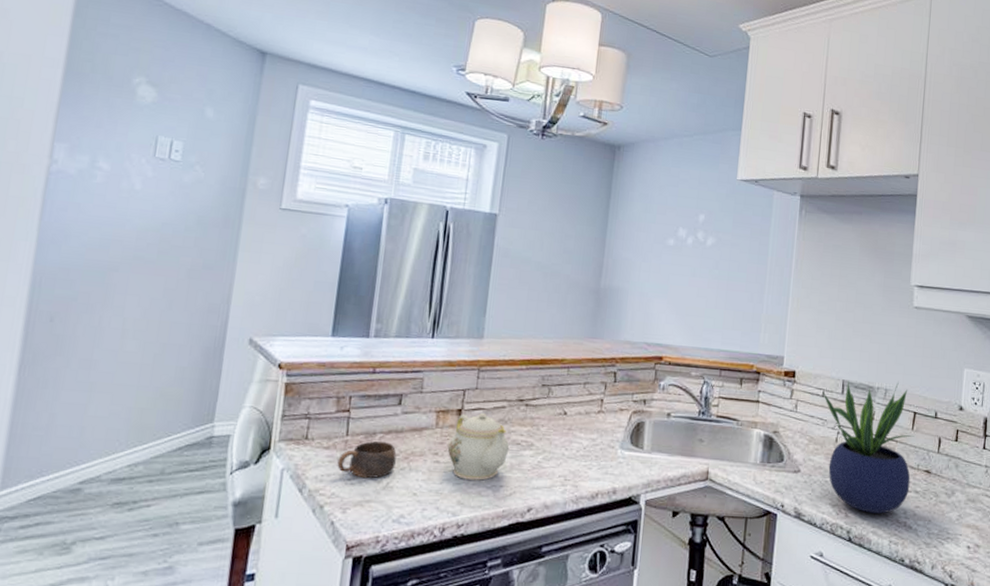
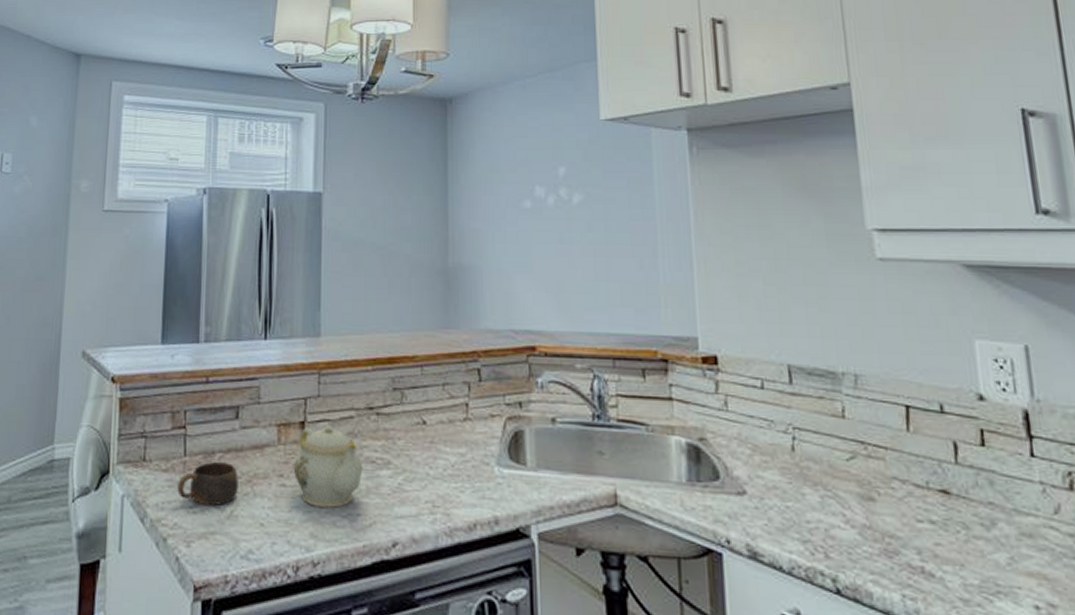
potted plant: present [822,380,915,514] -> none [760,363,920,554]

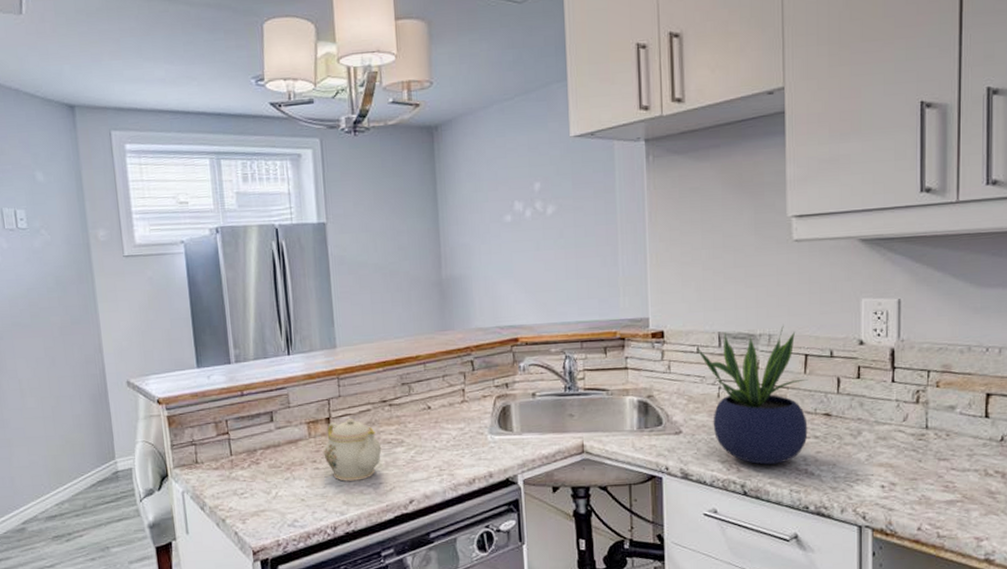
cup: present [177,462,238,507] -> none [228,457,280,492]
potted plant: none [760,363,920,554] -> present [696,325,808,465]

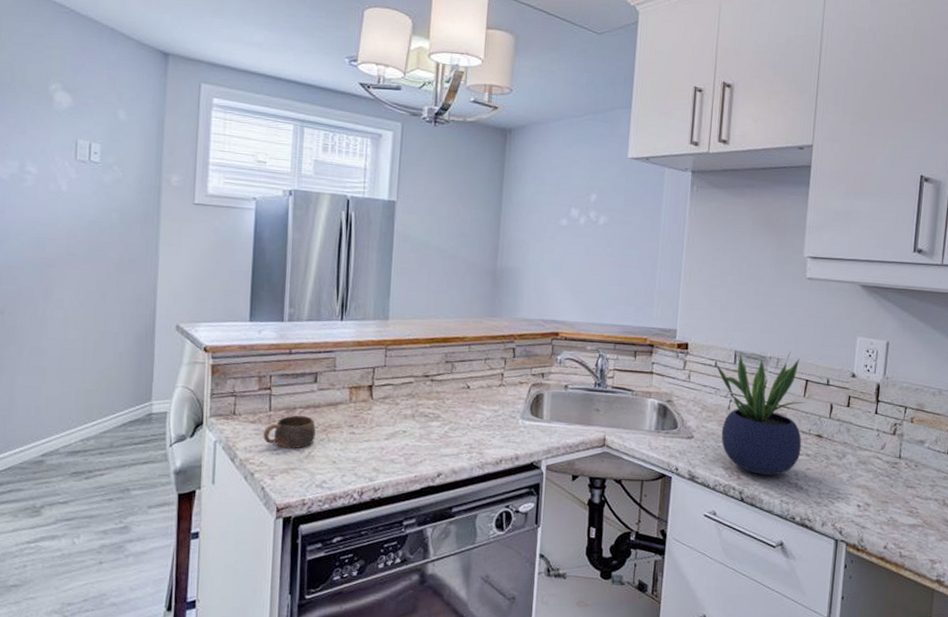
cup: none [228,457,280,492] -> present [263,415,316,449]
teapot: present [323,417,382,481] -> none [361,387,418,449]

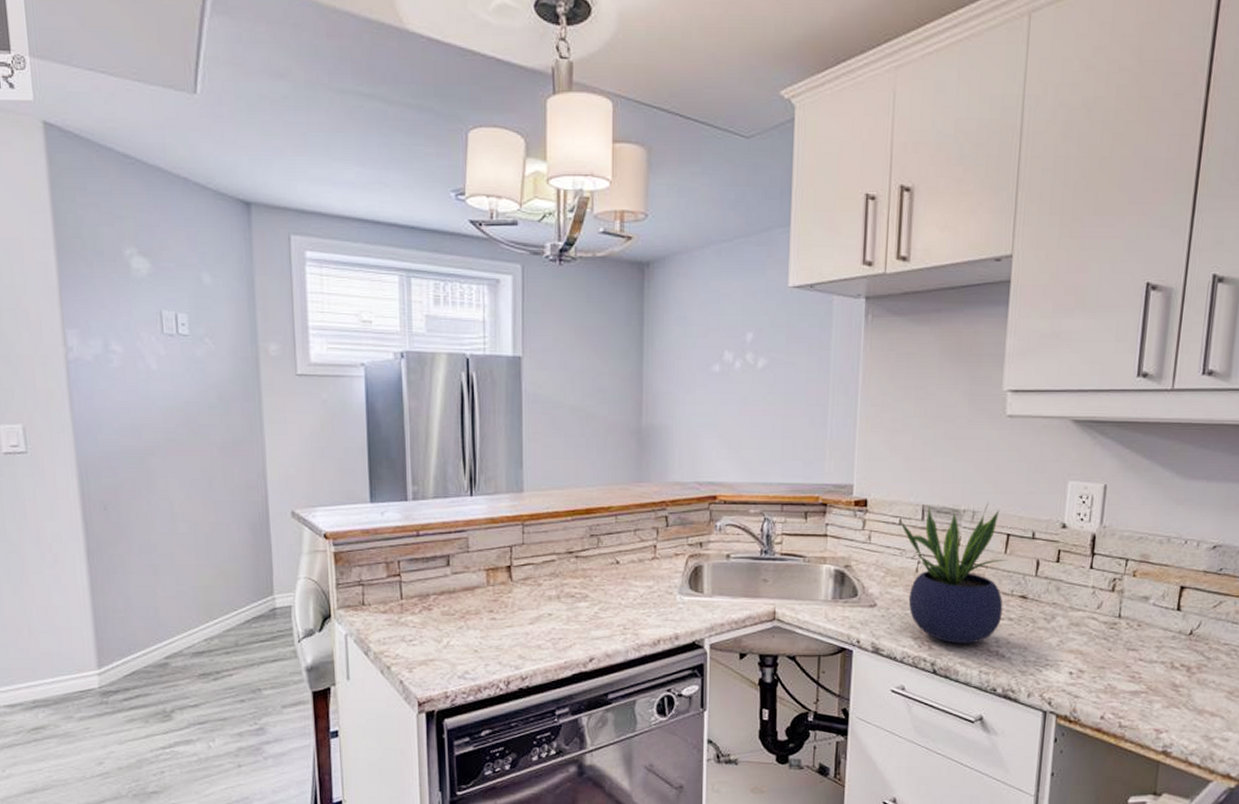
cup: present [263,415,316,449] -> none [396,603,453,639]

